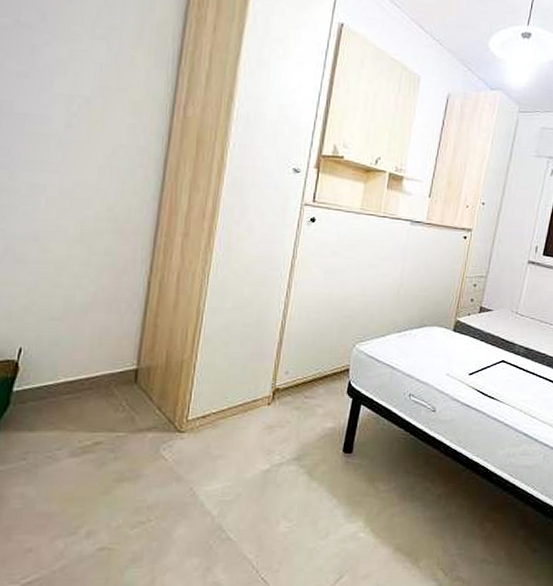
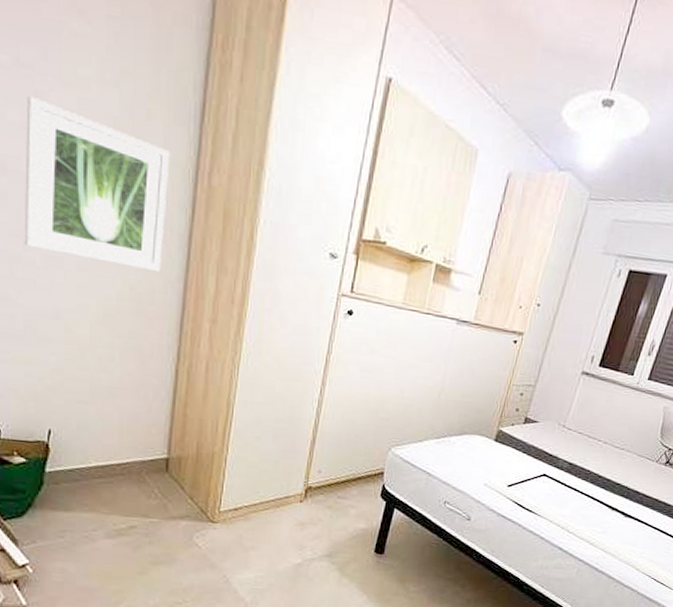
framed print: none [10,49,151,193] -> present [24,95,171,272]

